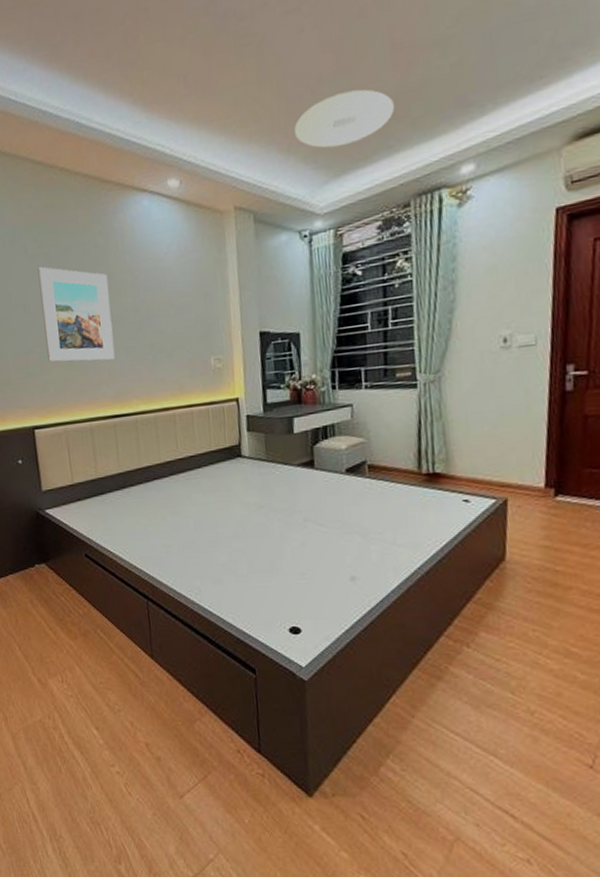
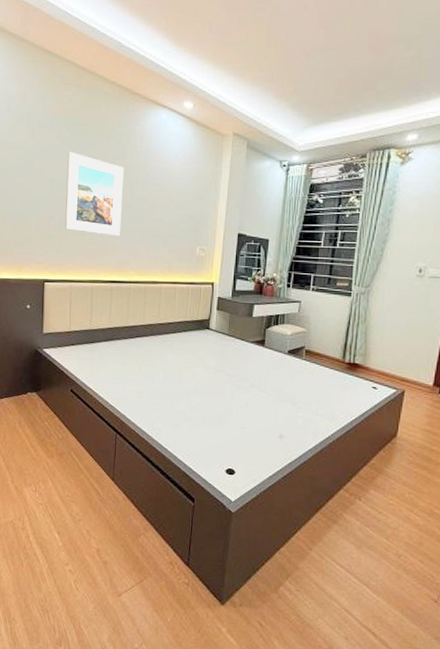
ceiling light: present [294,89,394,149] -> none [288,61,365,102]

